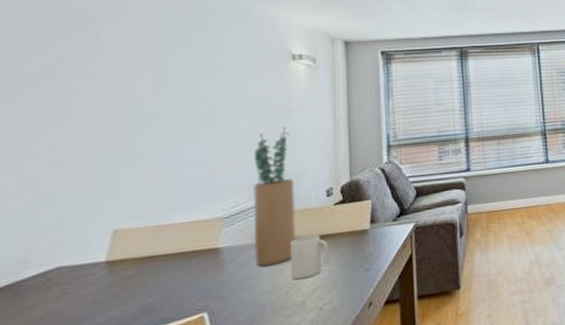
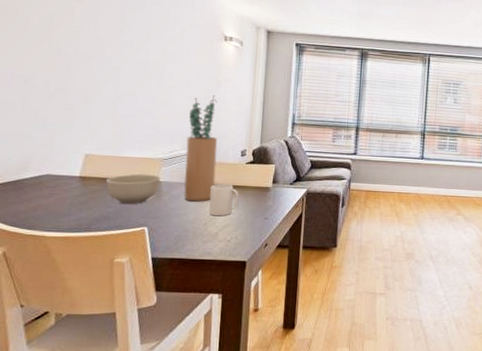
bowl: none [145,240,221,288] -> present [106,174,161,205]

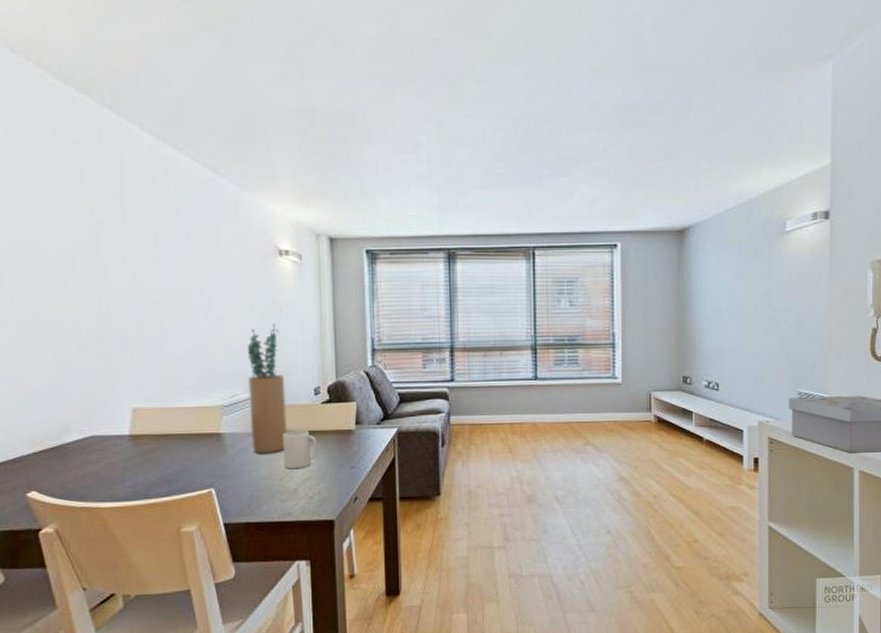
bowl: present [106,174,161,205] -> none [161,425,223,464]

